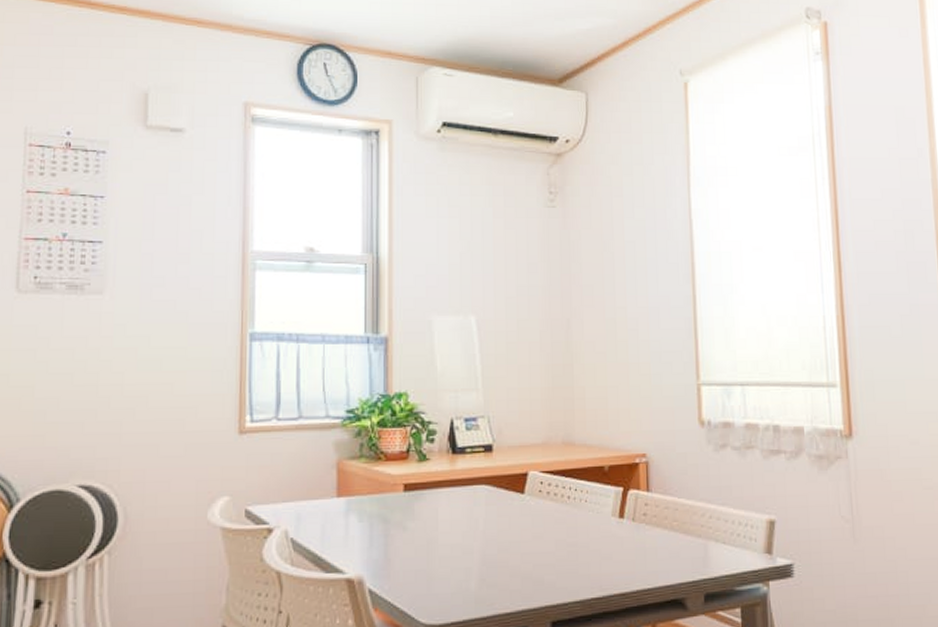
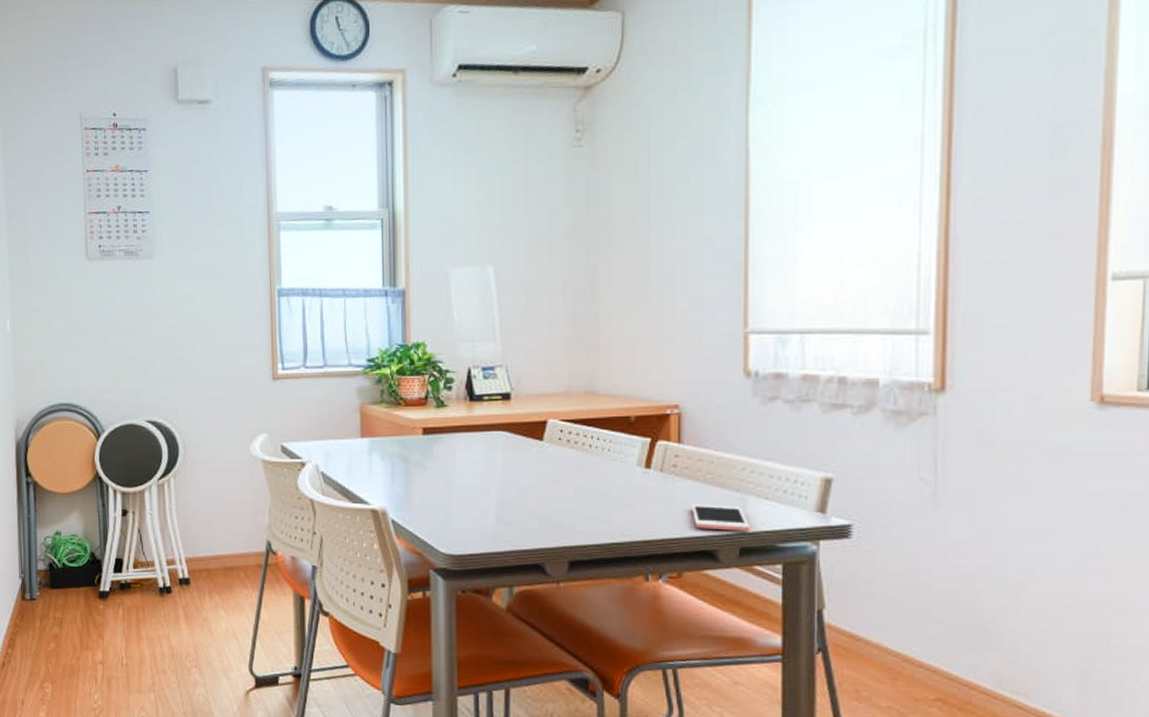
cell phone: none [660,552,711,578] -> present [691,504,749,532]

